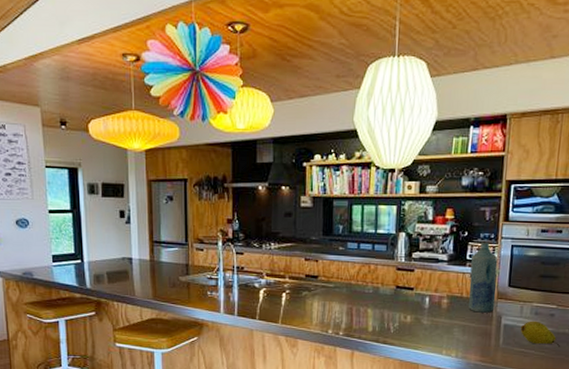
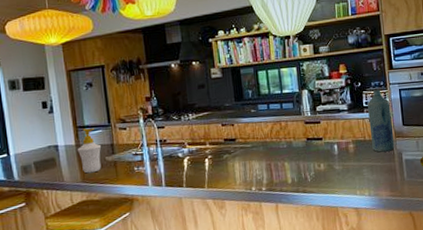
soap bottle: none [151,244,176,291] -> present [77,128,102,174]

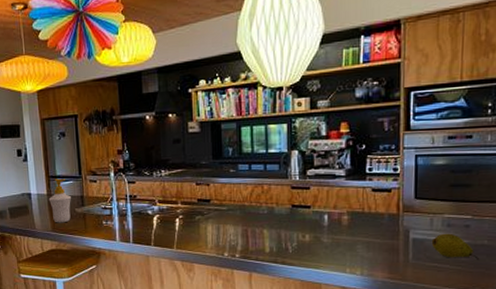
bottle: present [367,90,395,152] -> none [371,154,402,228]

